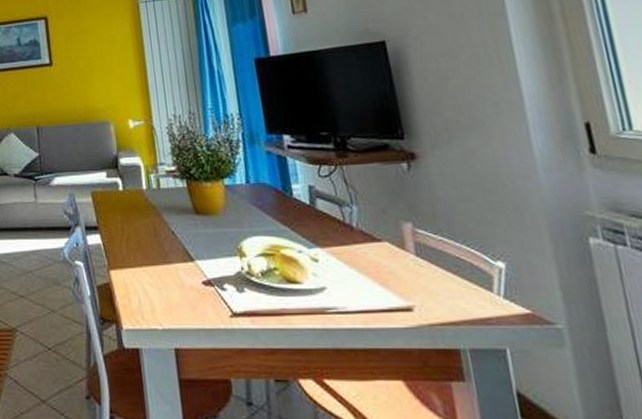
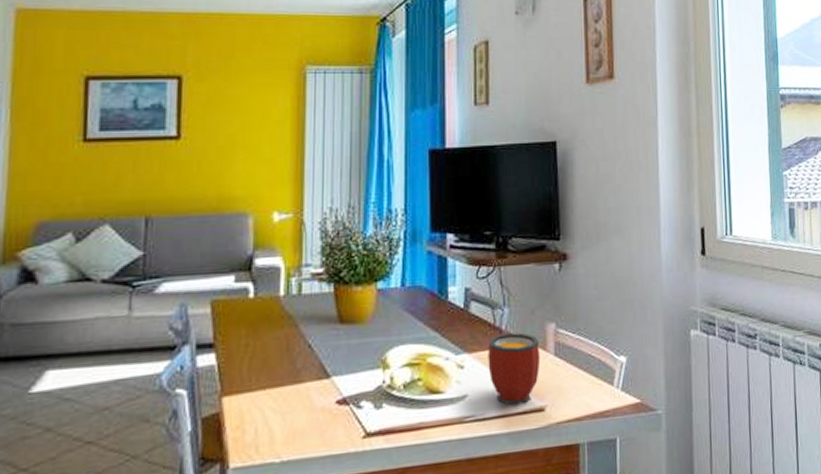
mug: none [340,230,401,302] -> present [488,332,541,406]

